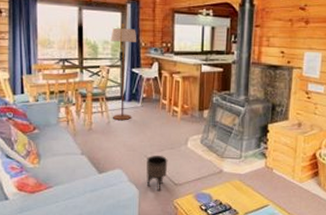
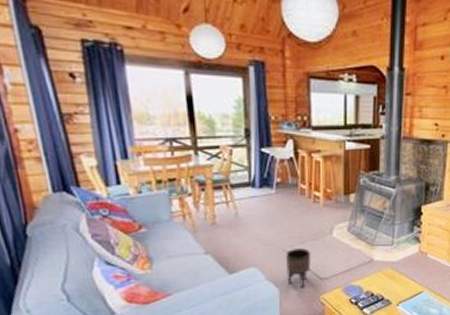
floor lamp: present [111,24,136,121] -> none [231,92,265,212]

